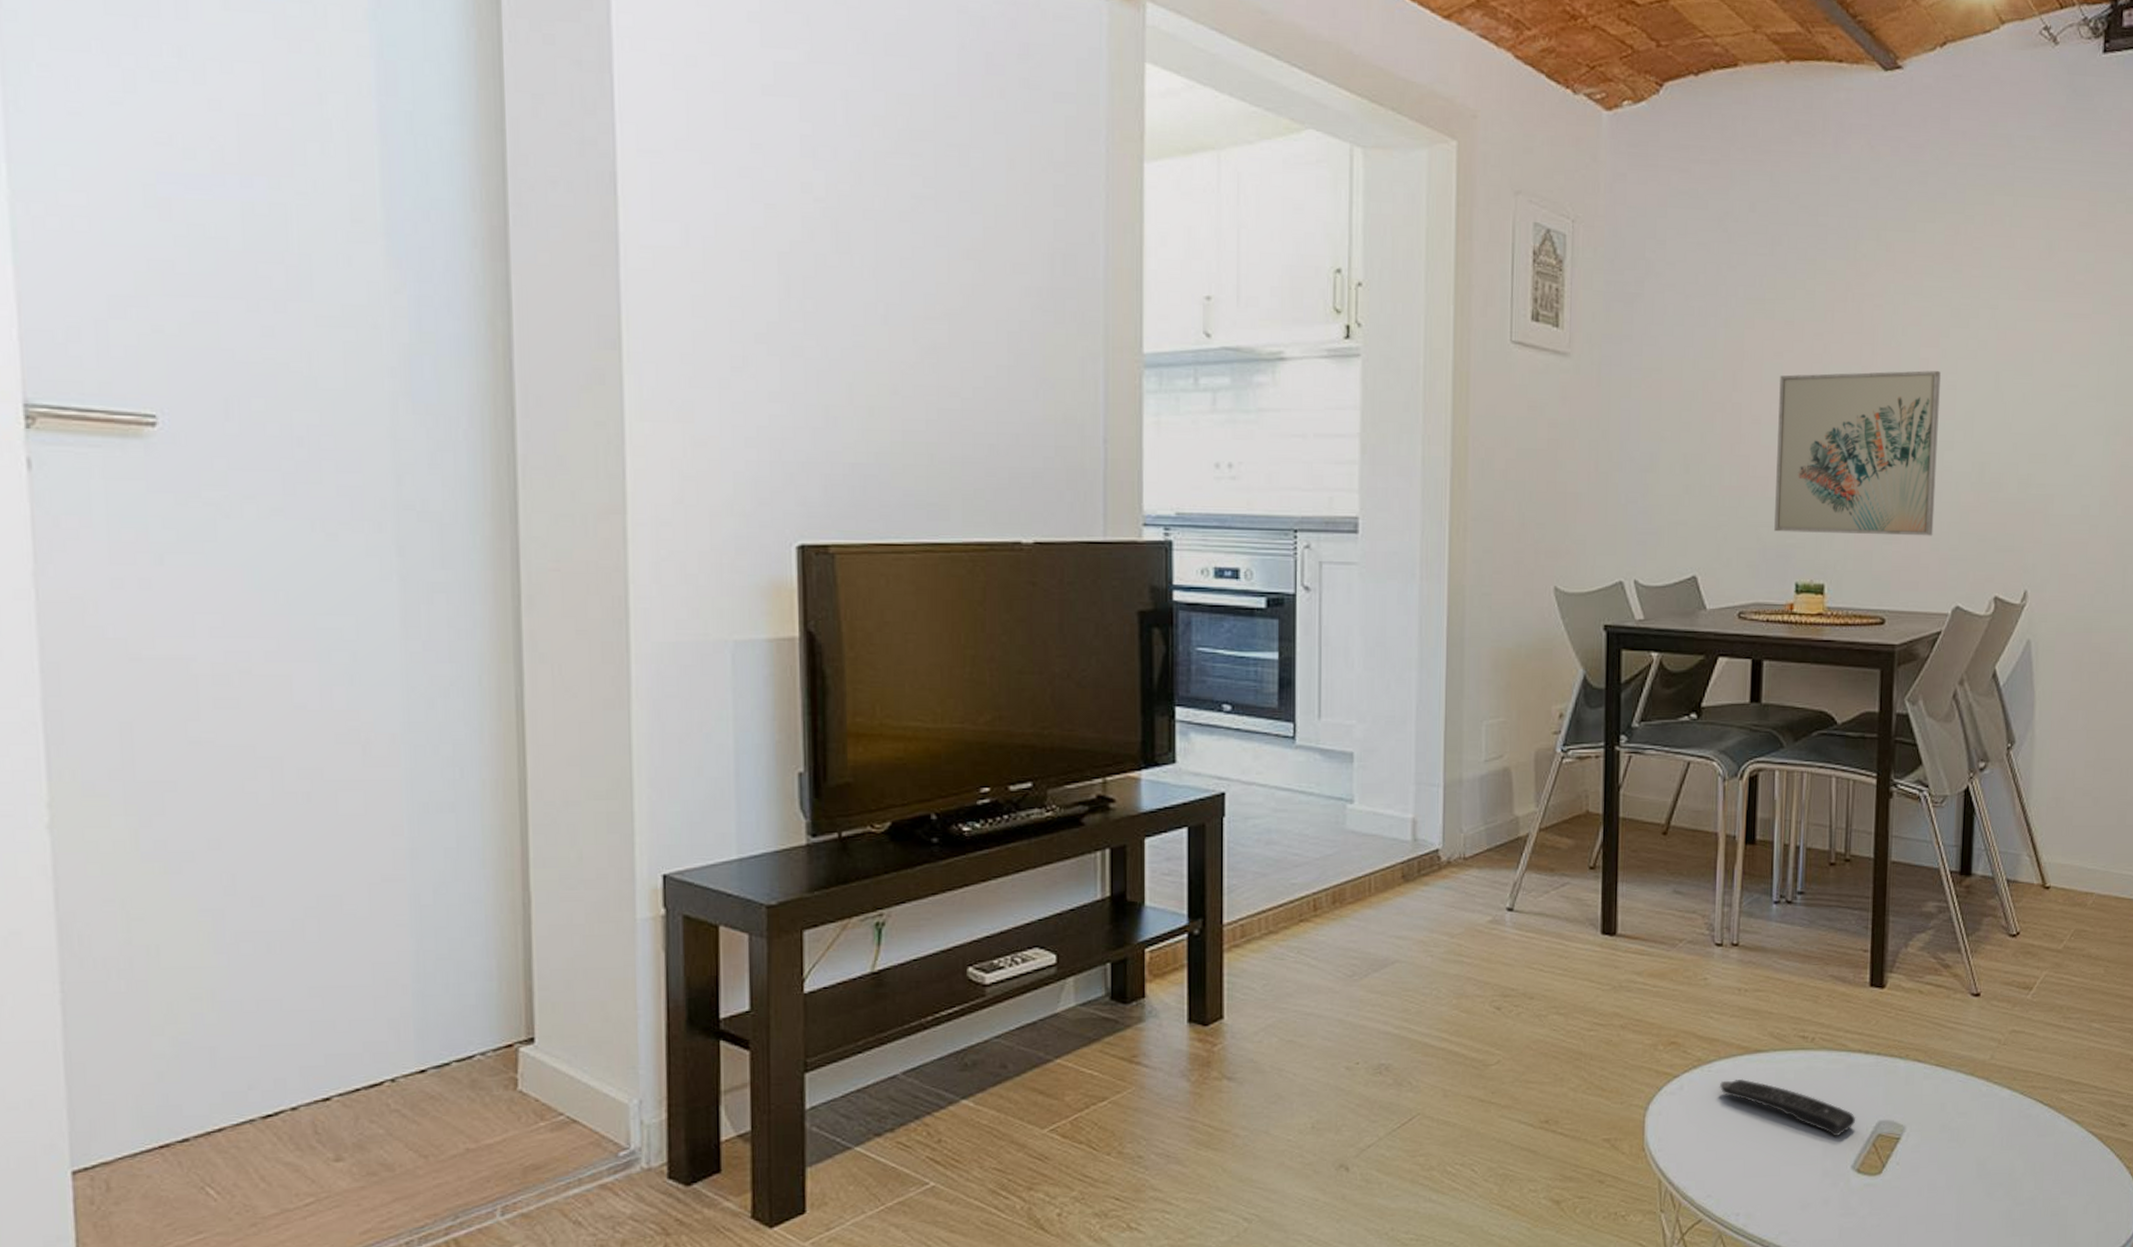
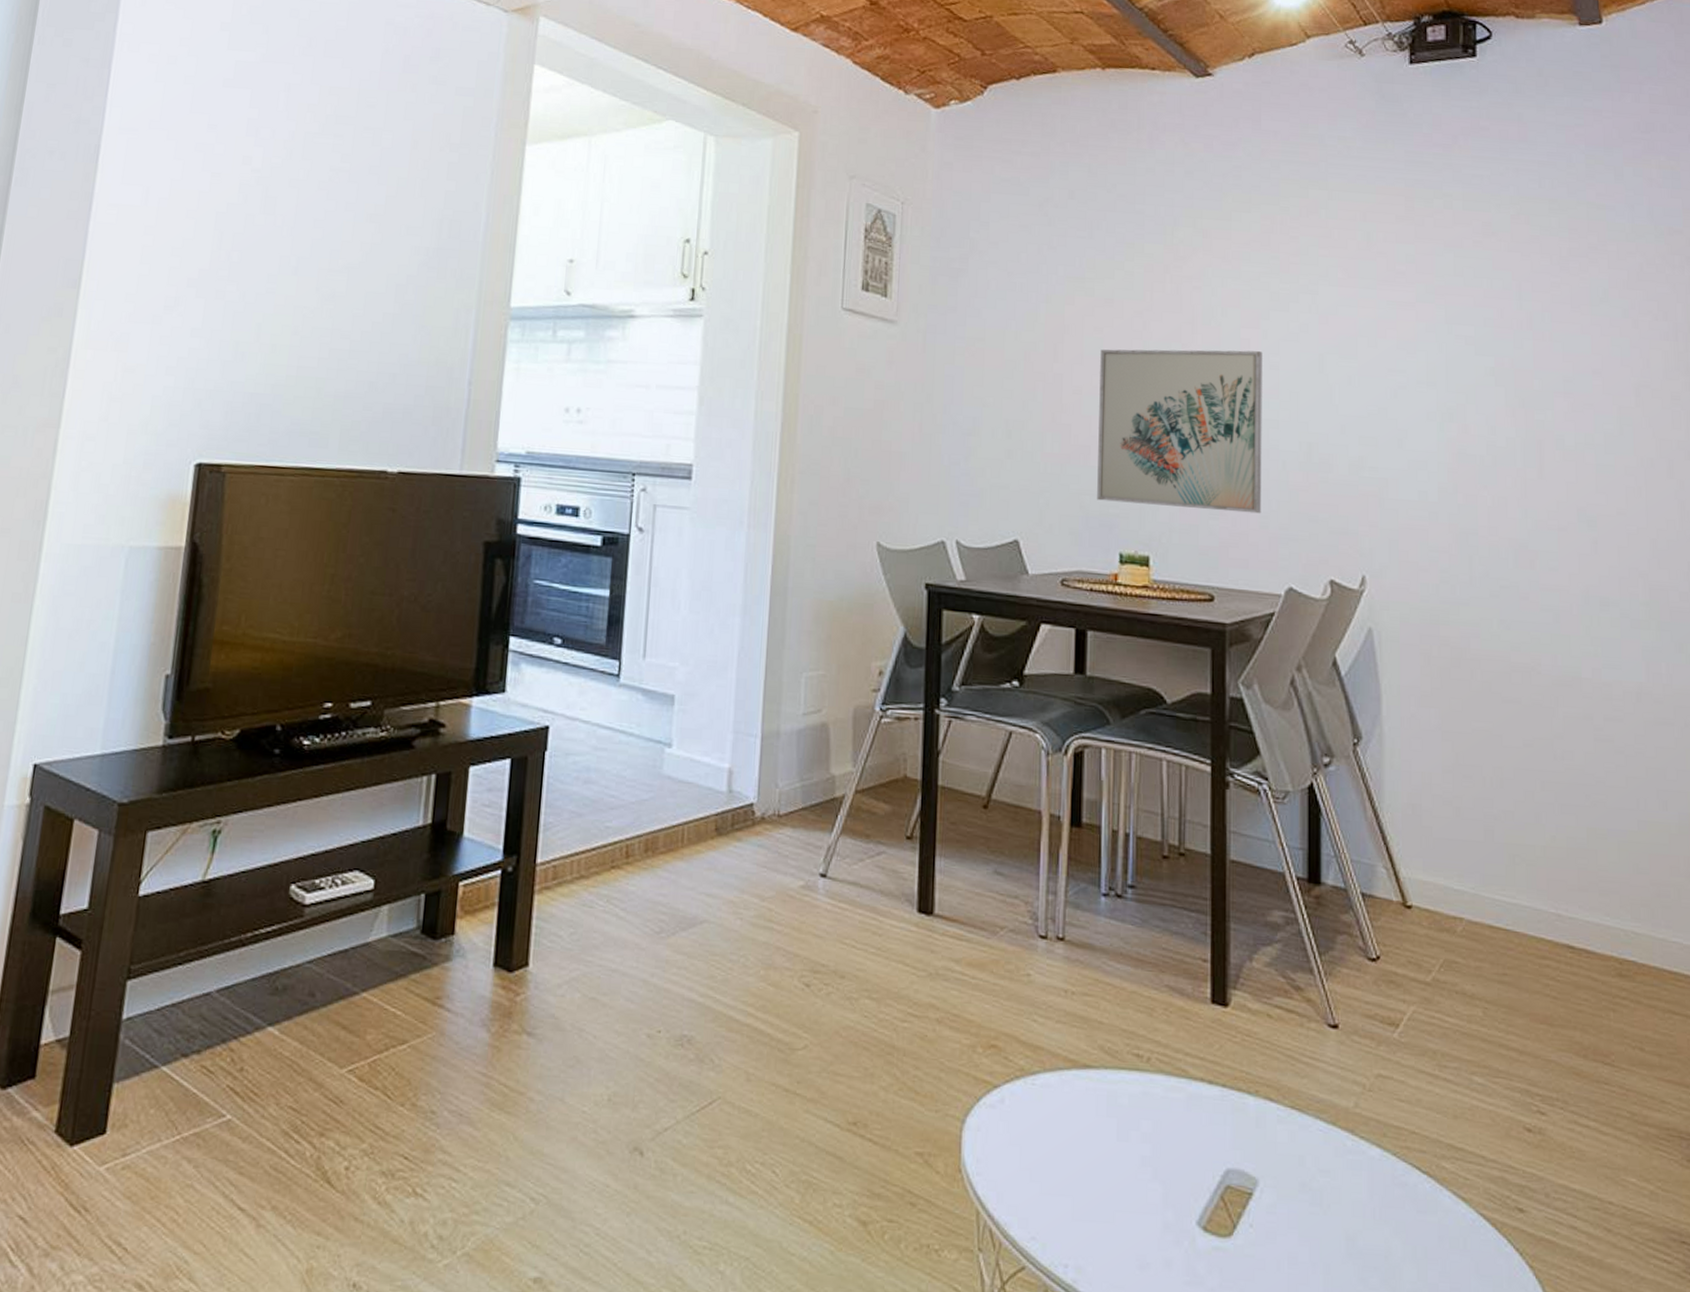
remote control: present [1719,1078,1856,1137] -> none [1044,1097,1201,1183]

